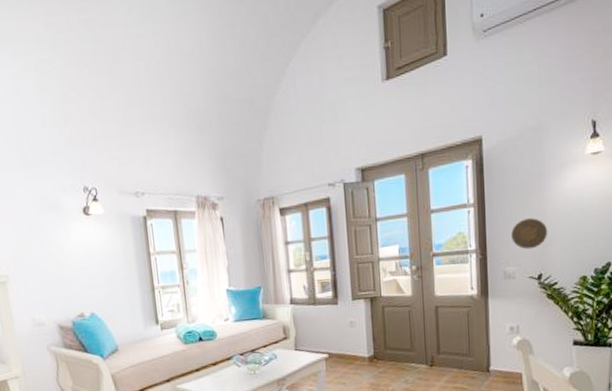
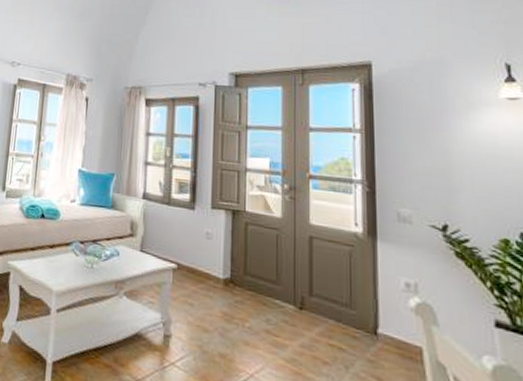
decorative plate: present [511,218,548,250] -> none [407,156,455,193]

